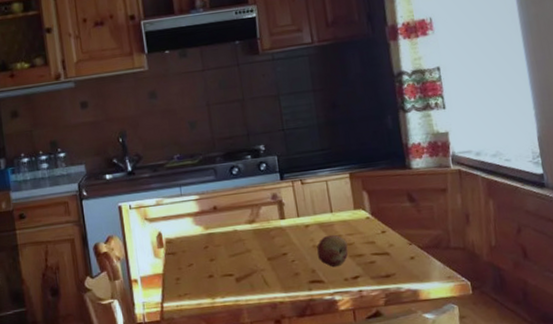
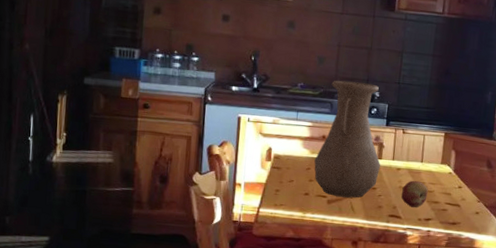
vase: none [209,137,286,272] -> present [314,80,381,198]

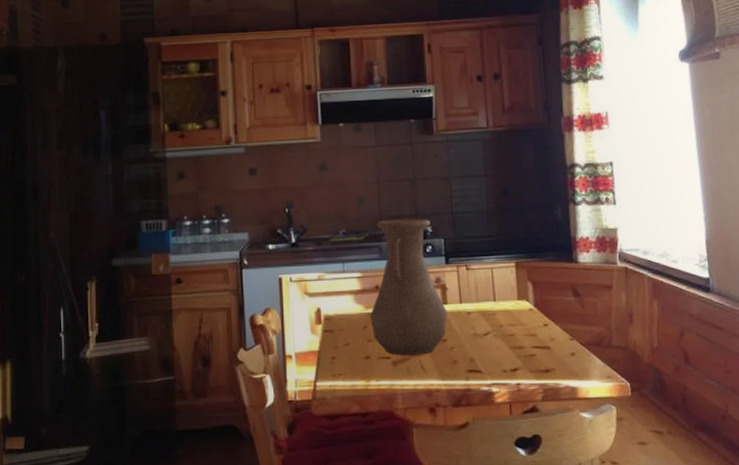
fruit: present [401,180,428,208] -> none [477,324,509,358]

